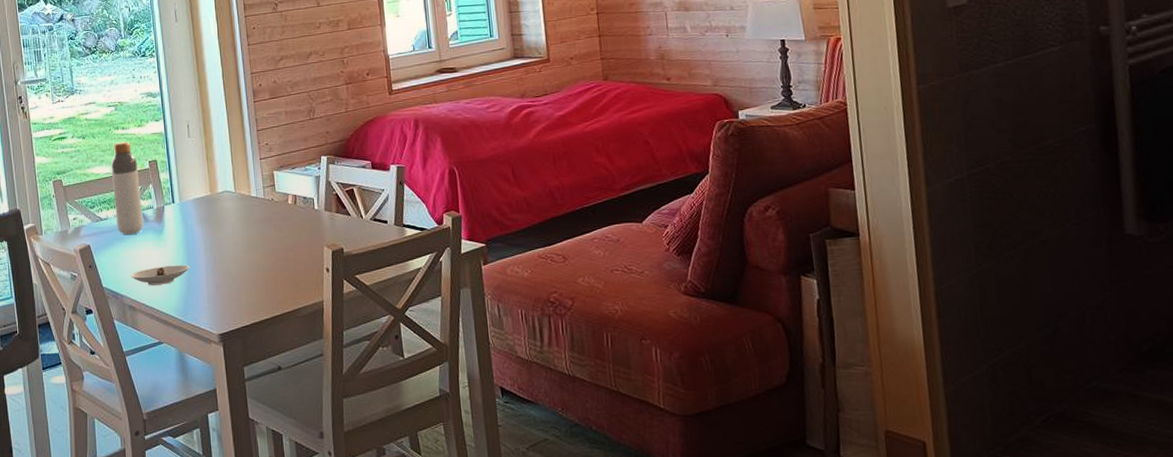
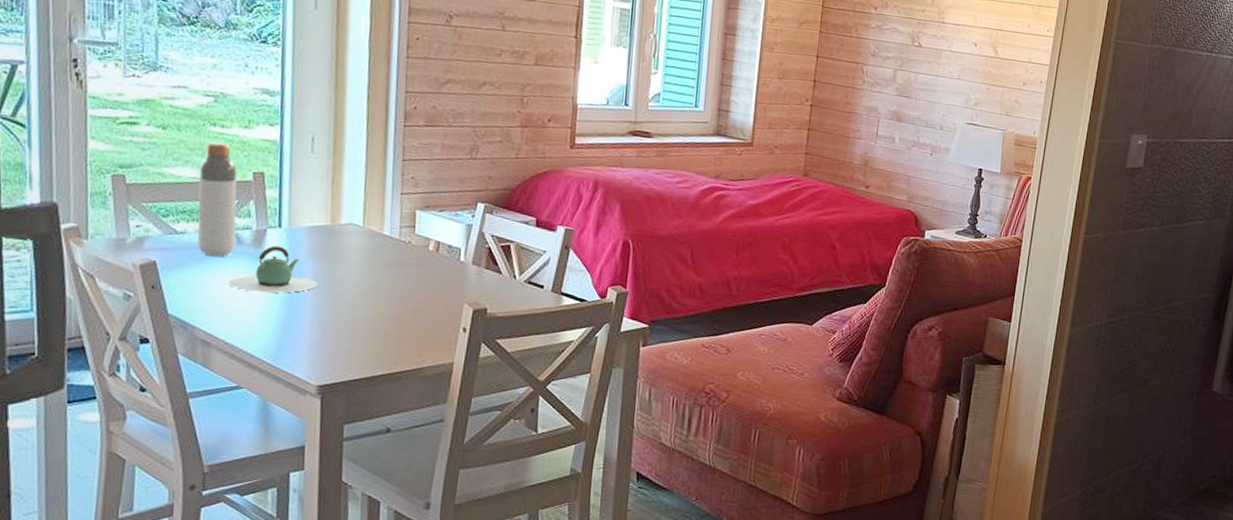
saucer: present [131,265,190,285] -> none [209,299,291,321]
teapot: none [141,219,208,260] -> present [227,245,318,294]

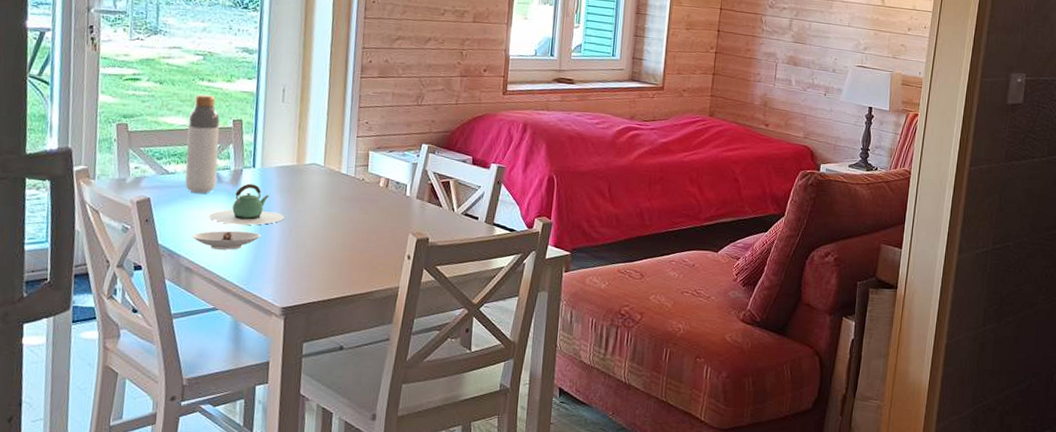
saucer: none [209,299,291,321] -> present [192,230,262,250]

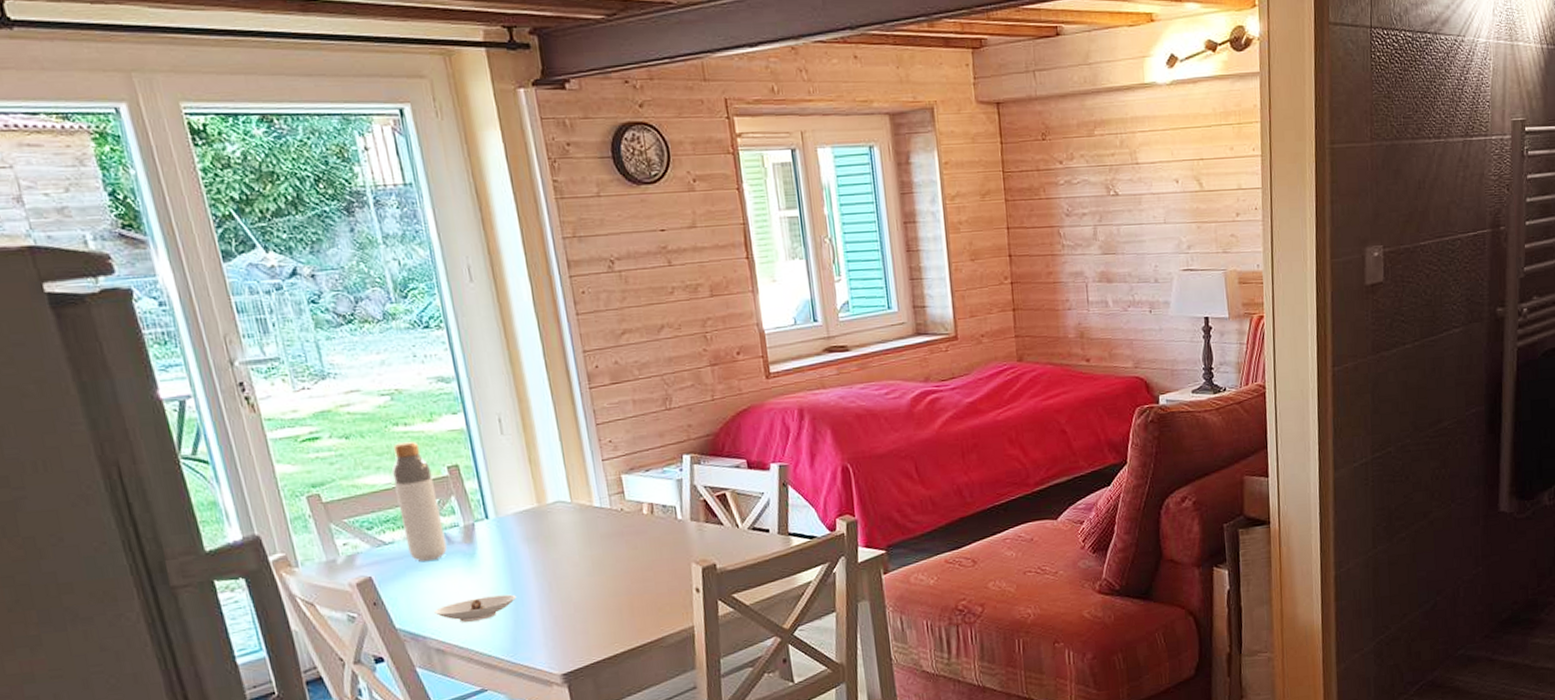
teapot: present [209,183,285,226] -> none [447,538,540,591]

